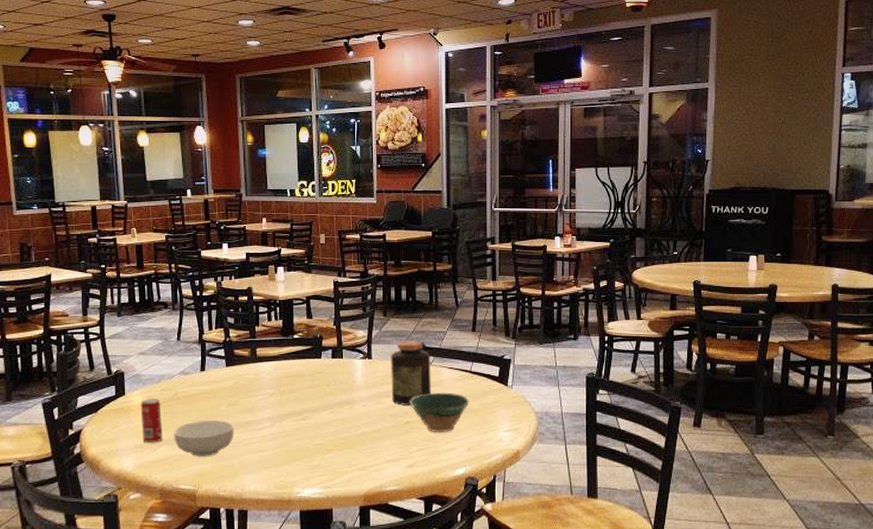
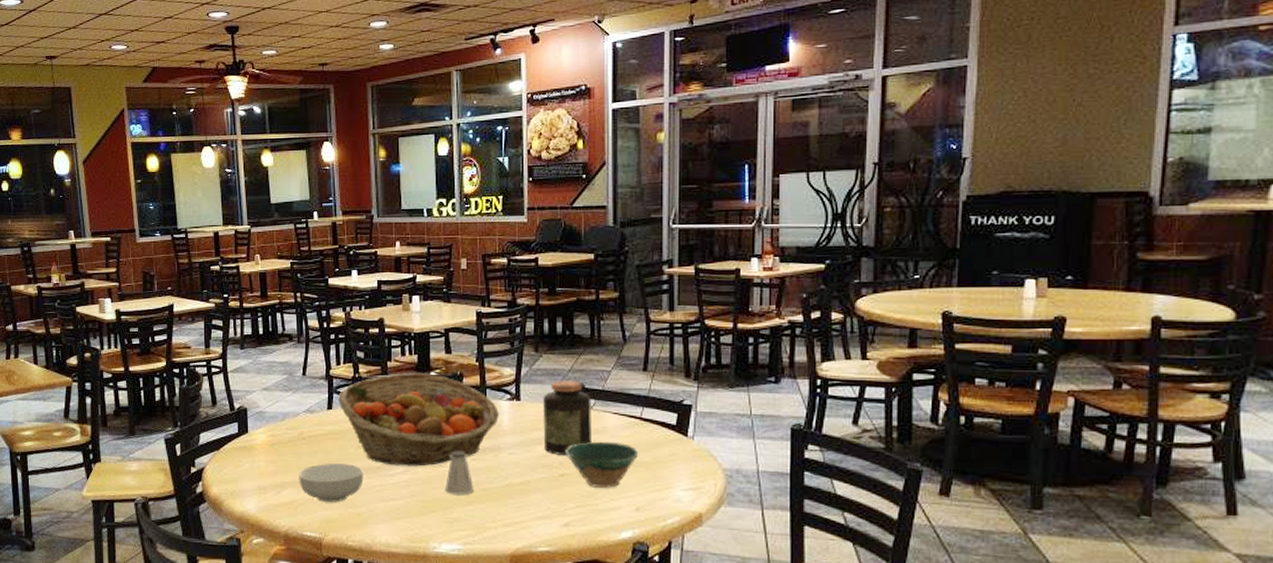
beverage can: present [140,399,163,443] -> none [264,437,287,485]
fruit basket: none [211,335,353,420] -> present [338,372,499,466]
saltshaker: none [308,405,332,444] -> present [445,450,474,495]

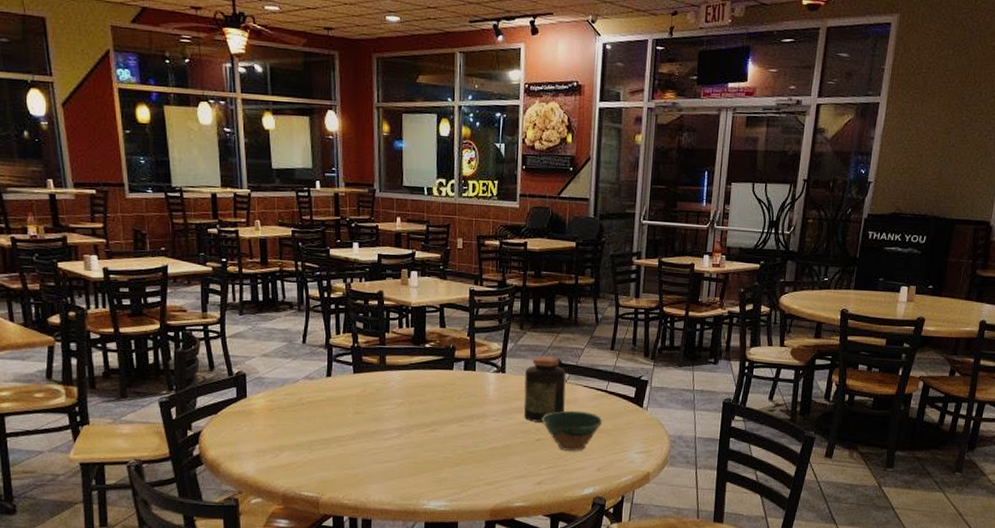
cereal bowl: present [299,463,364,502] -> none [297,428,360,464]
fruit basket: present [338,372,499,466] -> none [337,344,486,431]
saltshaker: present [445,450,474,495] -> none [435,417,461,457]

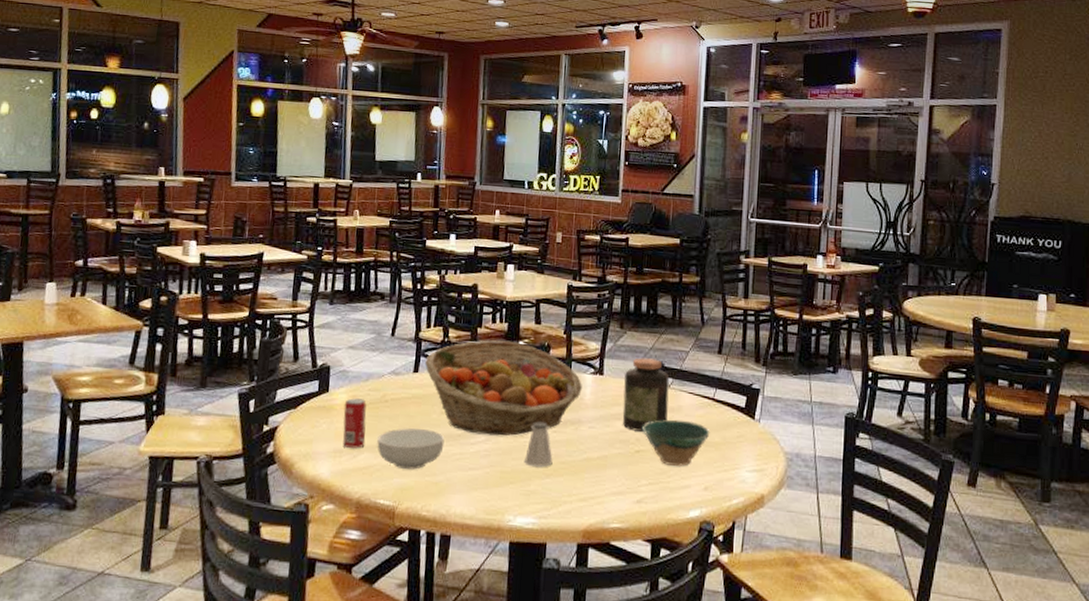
beverage can: none [263,402,286,448] -> present [343,398,367,449]
cereal bowl: none [297,428,360,464] -> present [377,428,445,470]
fruit basket: none [337,344,486,431] -> present [425,340,582,436]
saltshaker: none [435,417,461,457] -> present [525,421,553,467]

